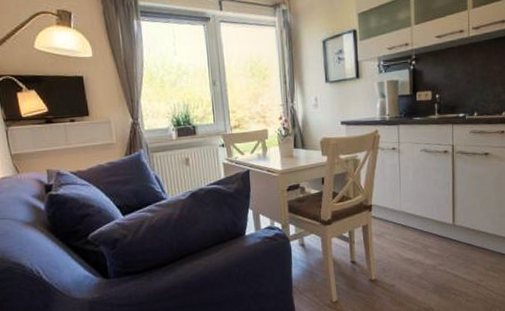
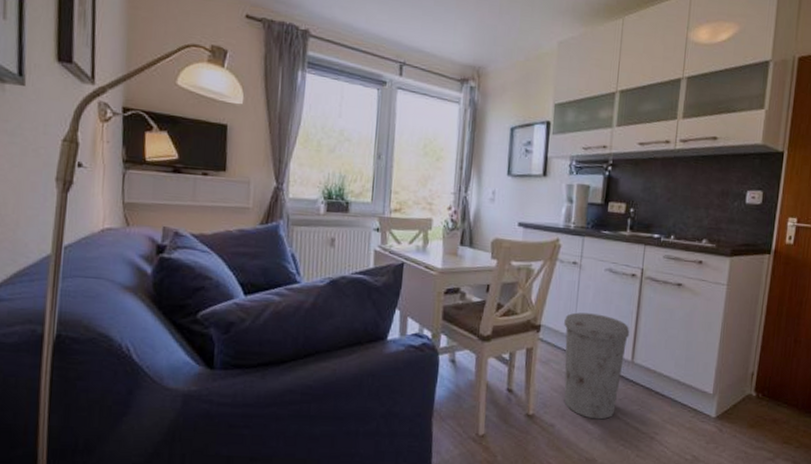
trash can: none [391,188,449,276] -> present [564,312,630,420]

